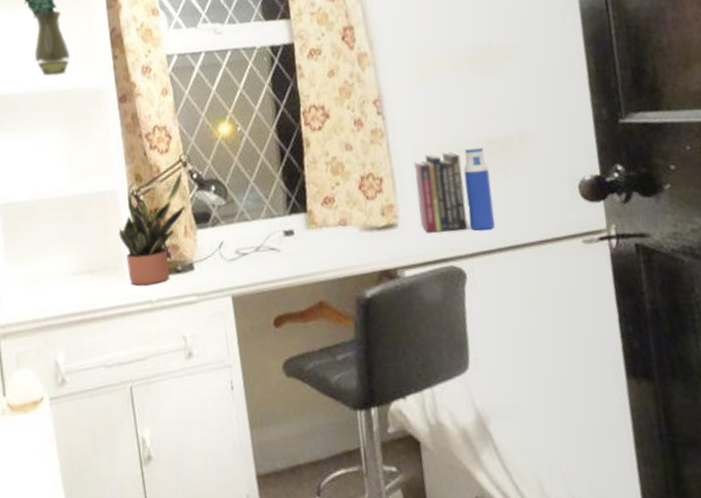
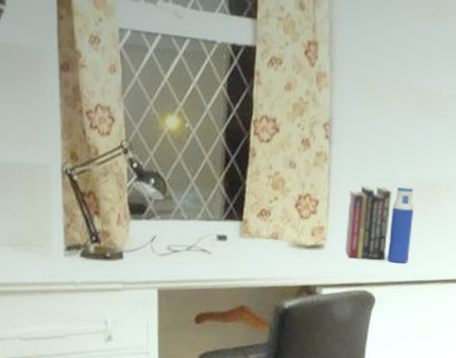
potted plant: present [119,172,186,285] -> none [47,158,121,266]

